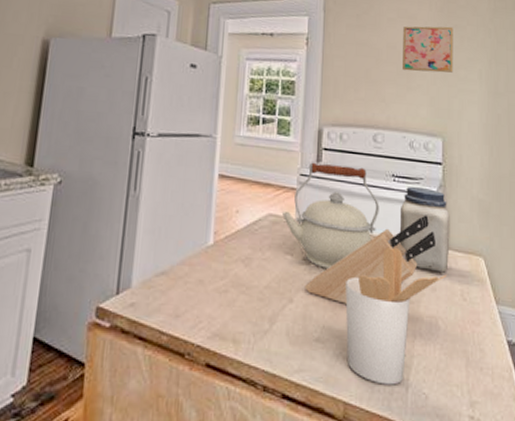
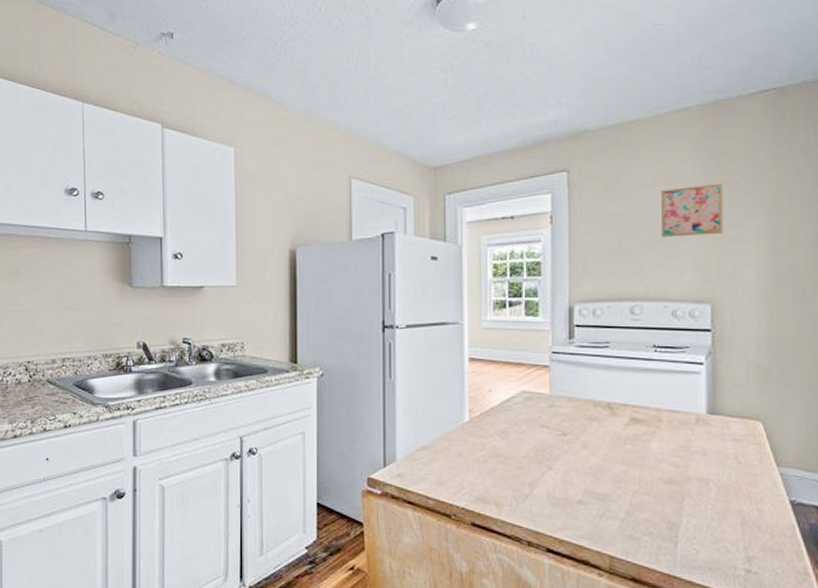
kettle: present [282,162,379,269] -> none [536,339,640,438]
knife block: present [305,215,437,304] -> none [563,382,706,470]
utensil holder: present [345,248,447,385] -> none [606,416,719,542]
jar: present [399,186,450,273] -> none [663,355,722,438]

